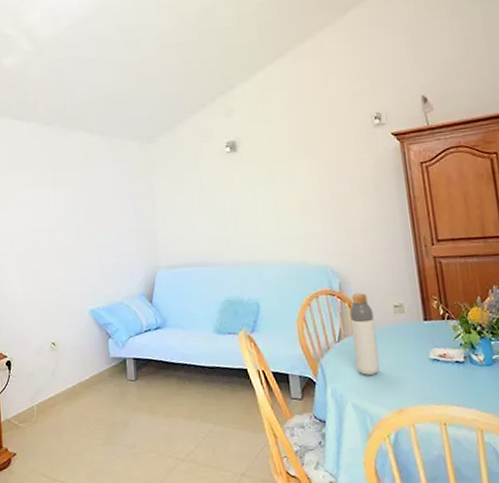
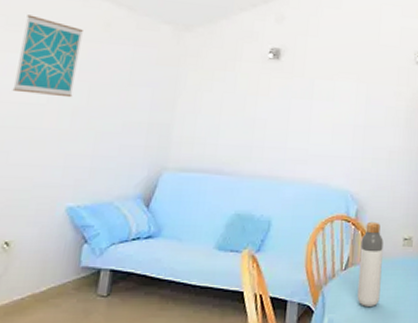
wall art: none [27,156,74,222] -> present [12,14,83,98]

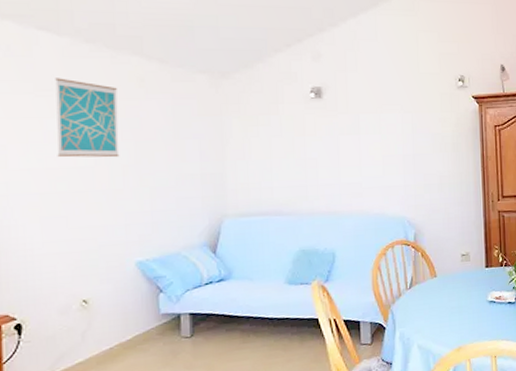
bottle: present [357,221,384,306] -> none [422,242,445,318]

